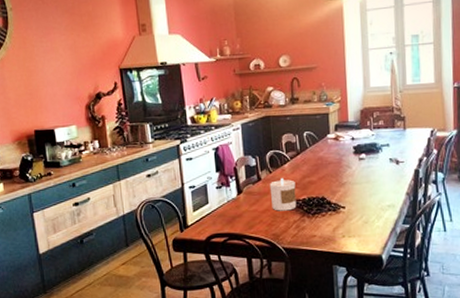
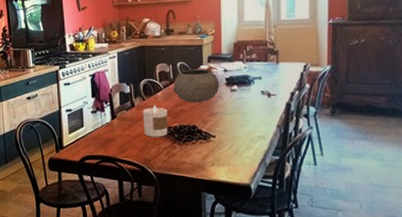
bowl: none [299,138,348,174] -> present [172,69,220,103]

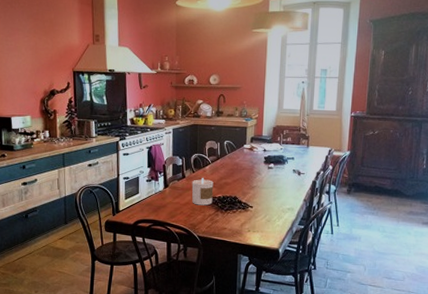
bowl: present [172,69,220,103] -> none [219,147,259,177]

